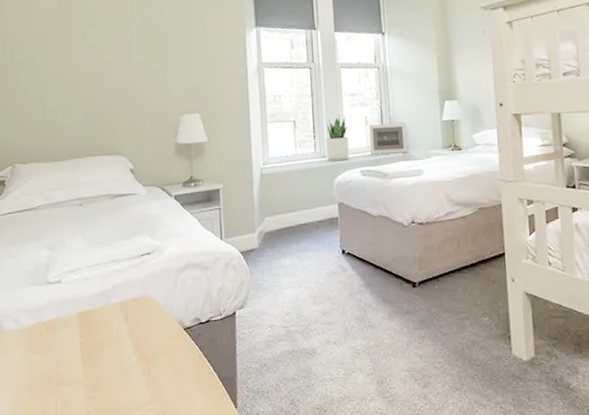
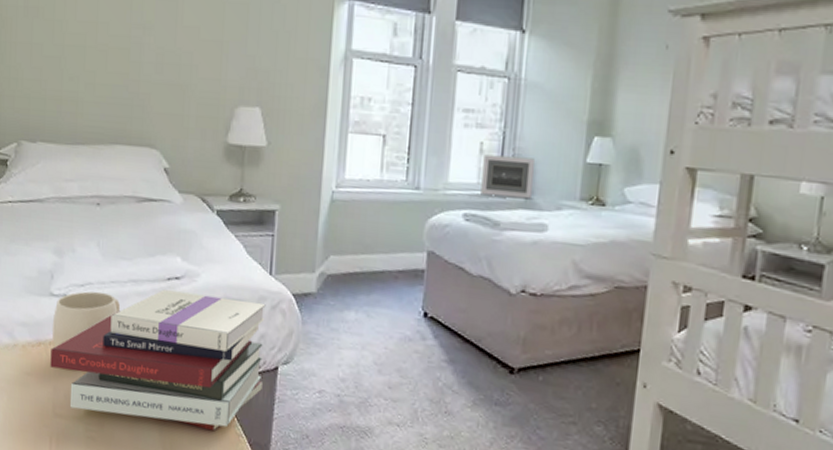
mug: none [50,274,106,326] -> present [51,291,121,348]
books: none [51,263,225,375] -> present [50,289,266,431]
planter: present [326,115,349,161] -> none [421,136,457,197]

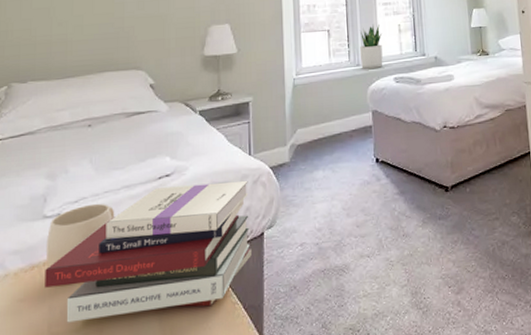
planter: none [421,136,457,197] -> present [360,24,383,69]
picture frame: present [480,154,535,200] -> none [402,30,439,62]

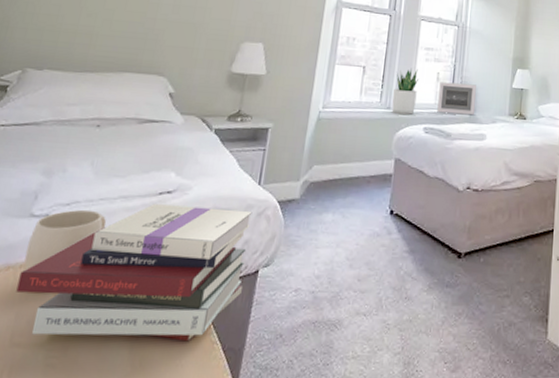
picture frame: none [402,30,439,62] -> present [437,82,476,116]

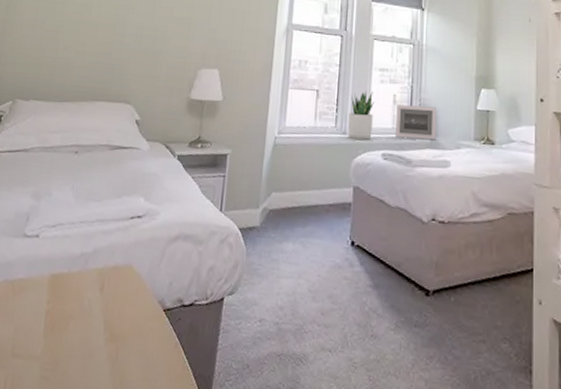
books: present [16,204,252,342] -> none [15,228,216,365]
mug: present [23,209,107,271] -> none [19,231,87,287]

